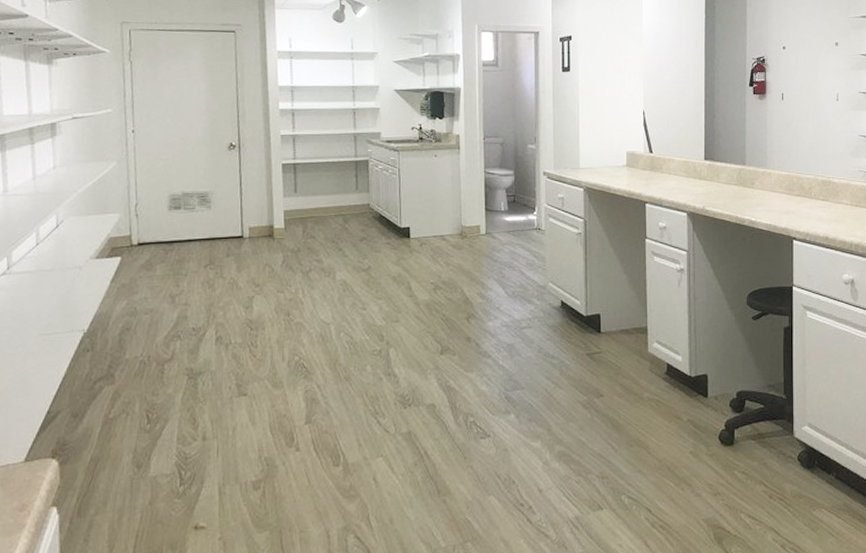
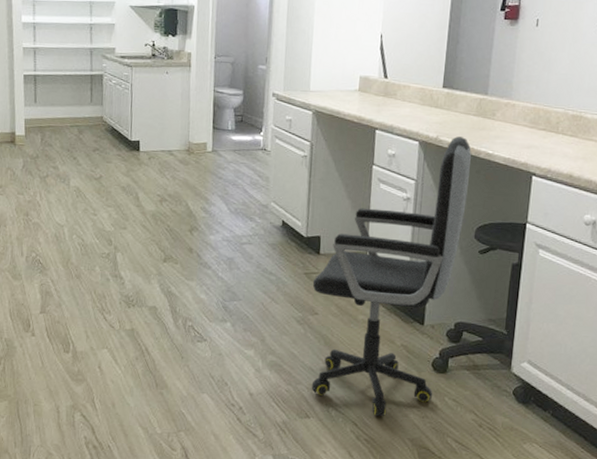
office chair: none [595,206,736,499] -> present [311,136,472,417]

